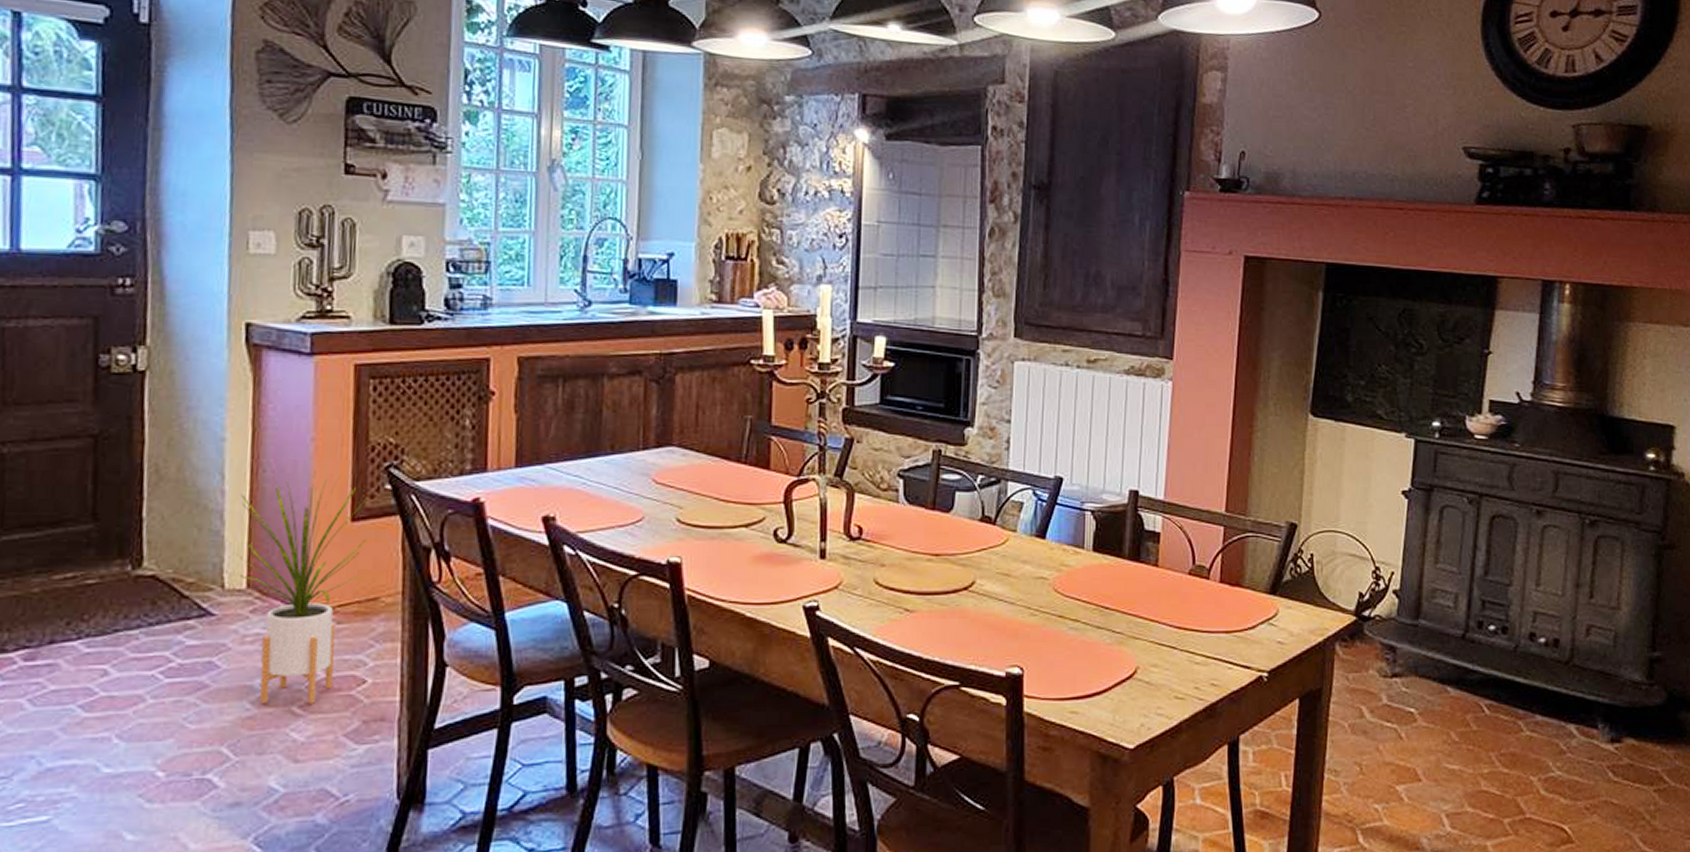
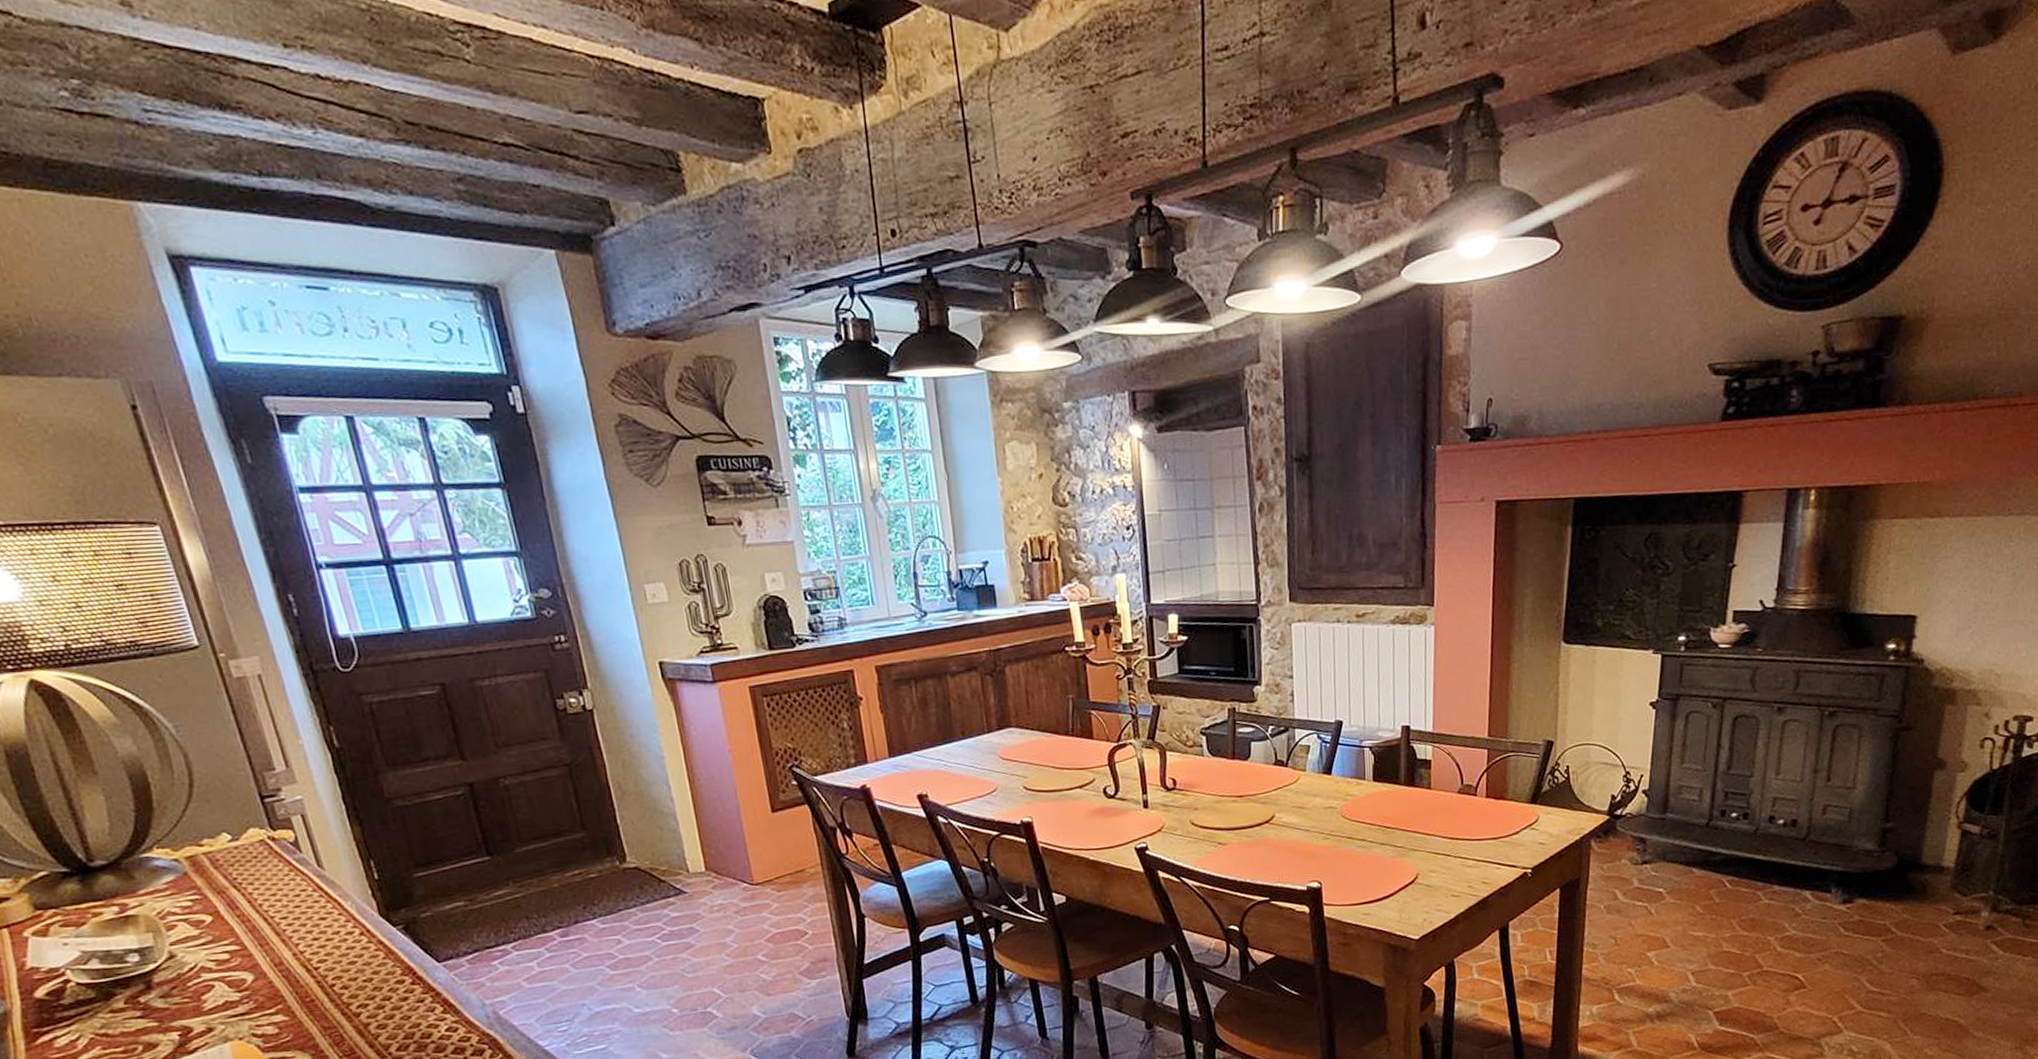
house plant: present [236,470,368,704] -> none [685,775,789,955]

